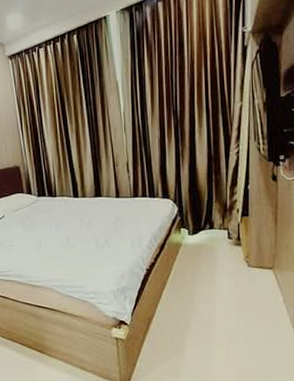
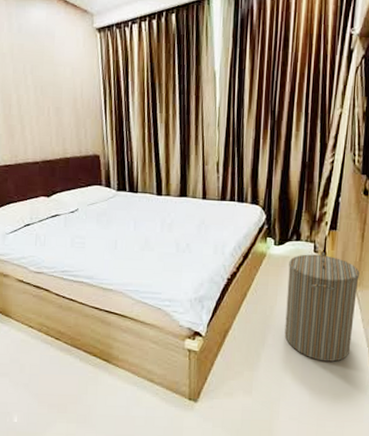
laundry hamper: none [205,237,276,344] -> present [284,251,360,362]

